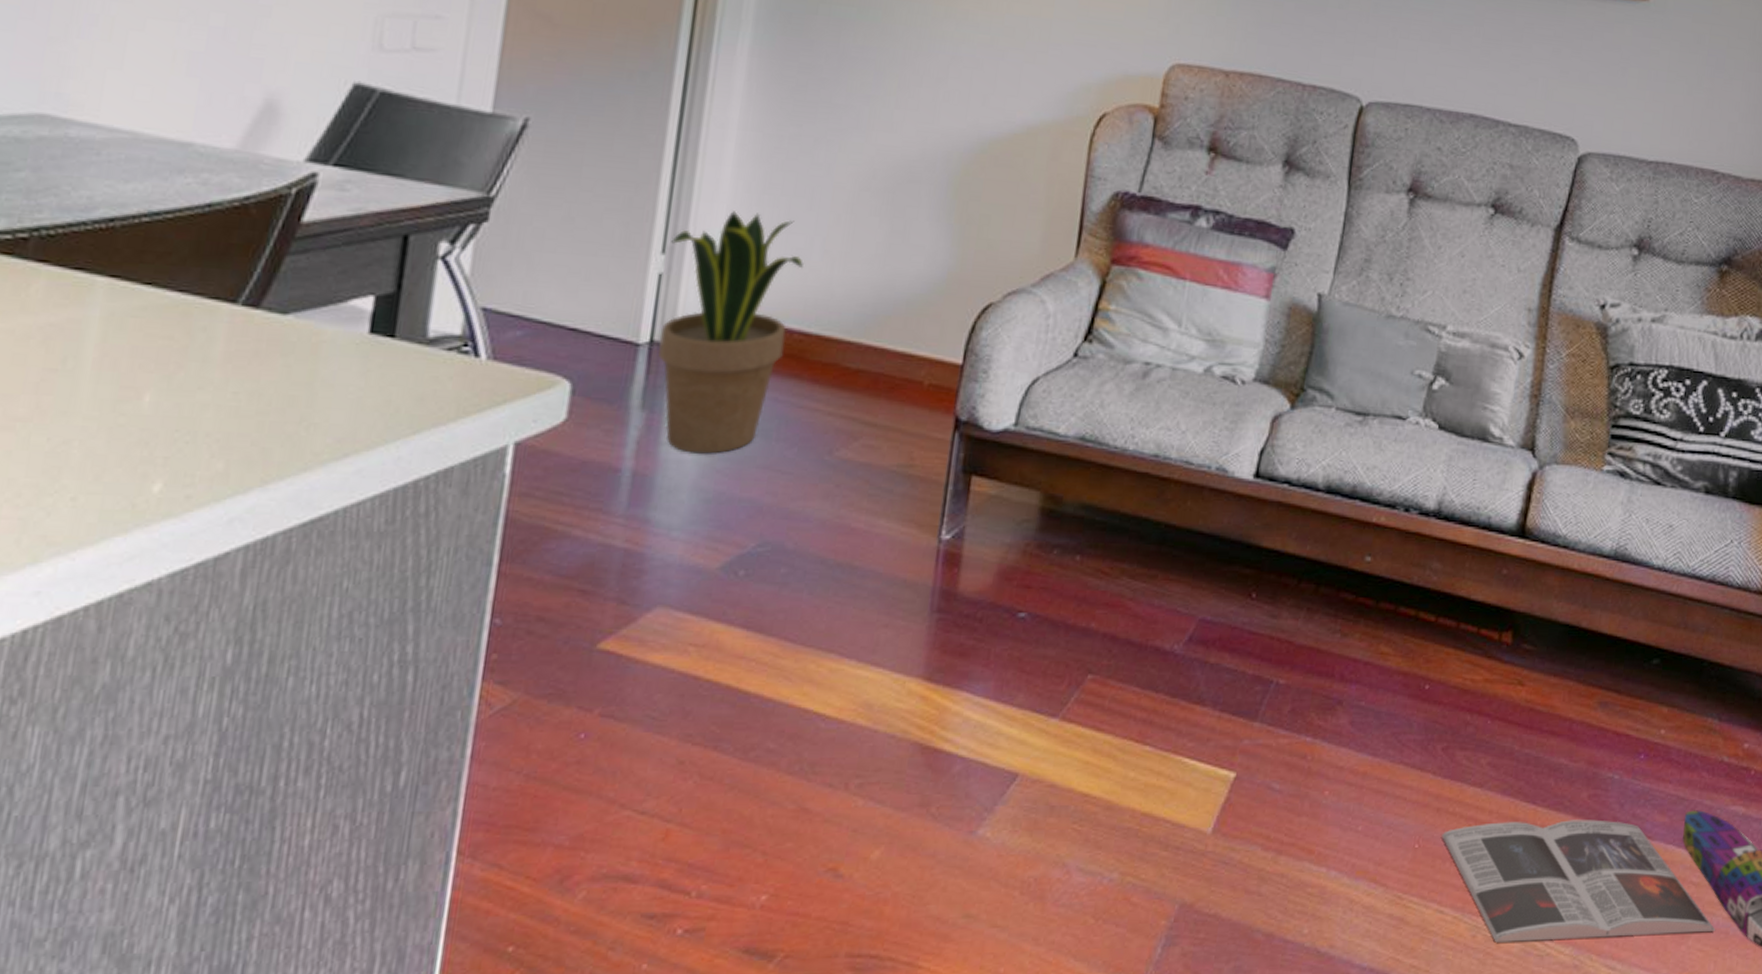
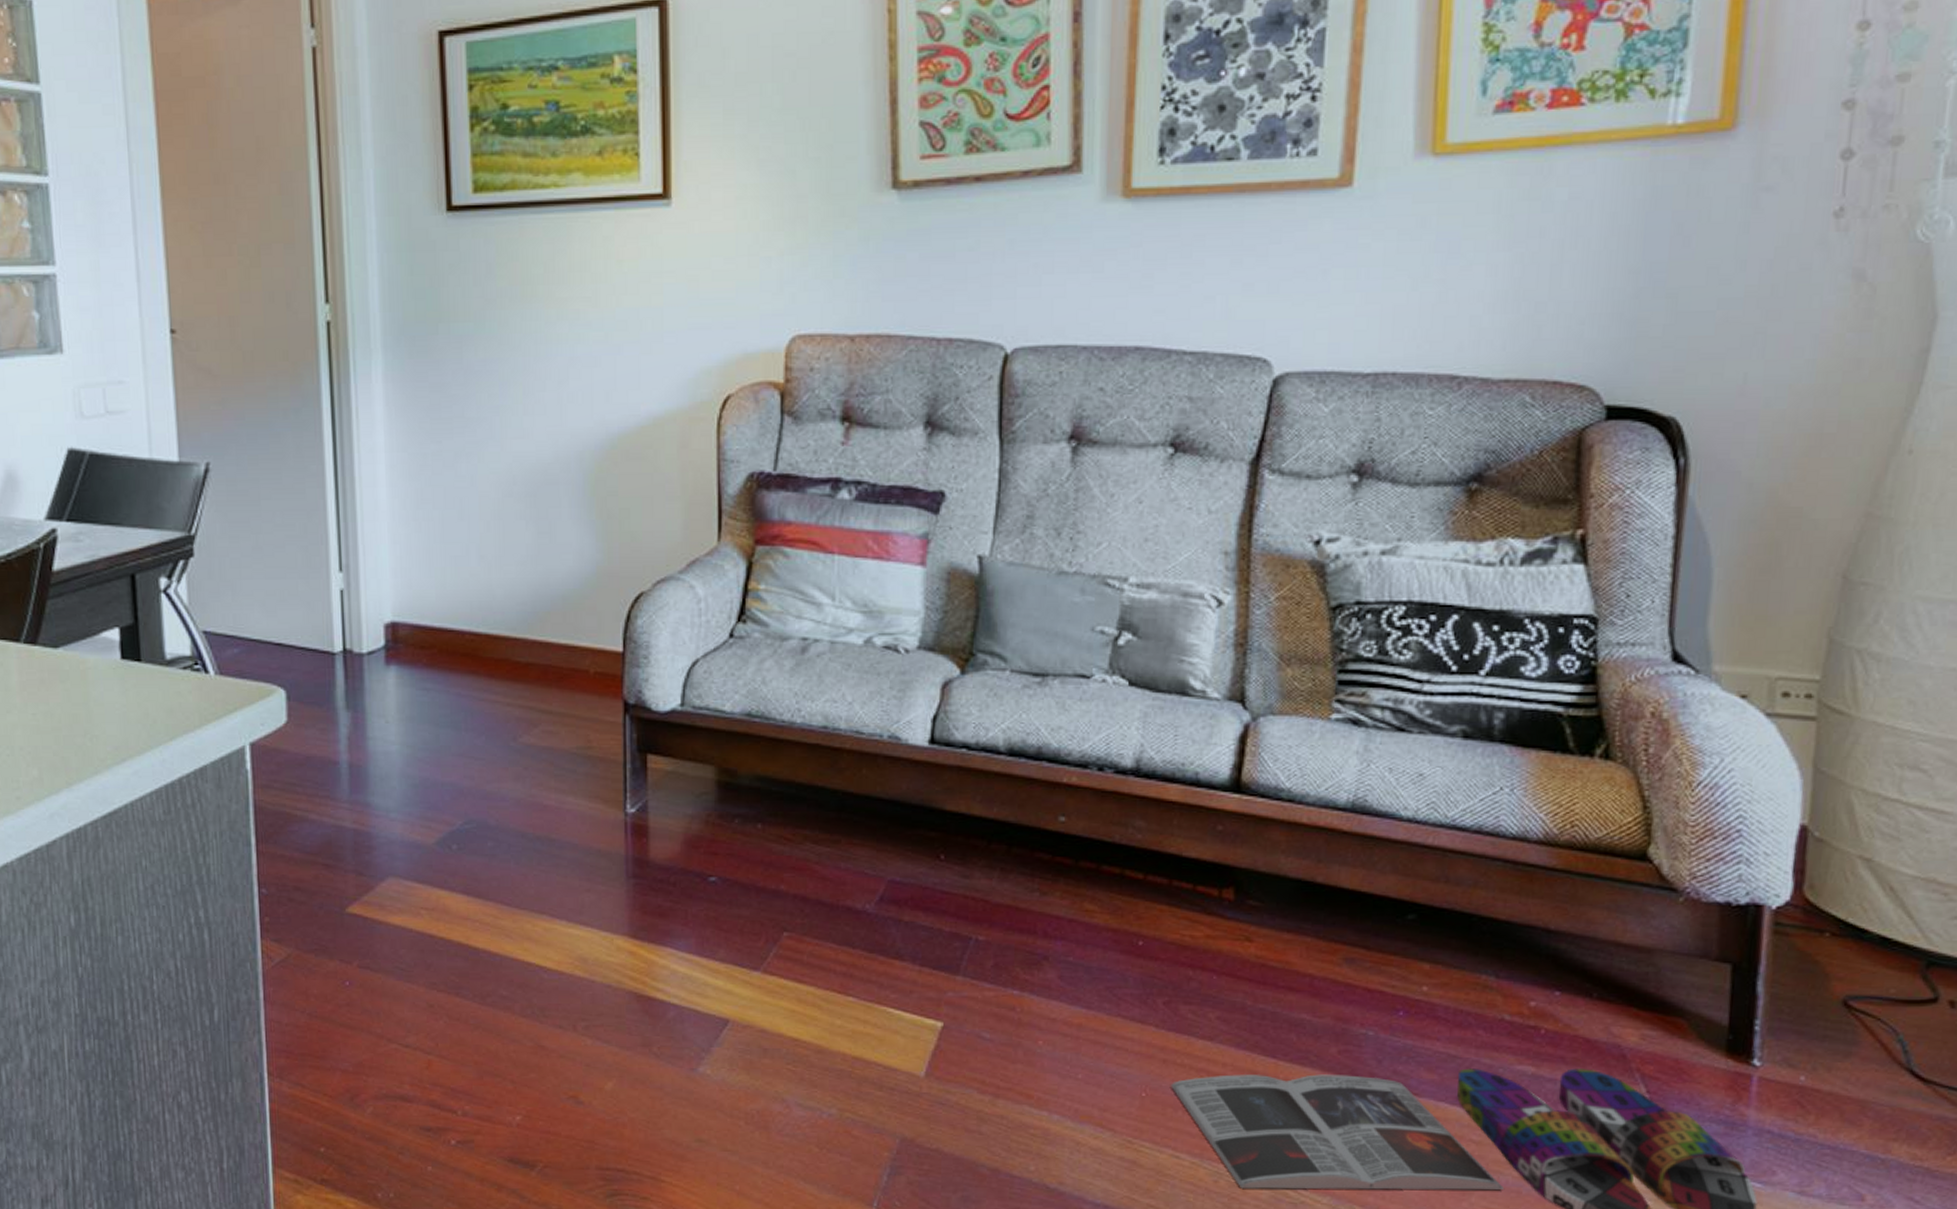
potted plant: present [658,211,804,454] -> none [346,527,463,745]

